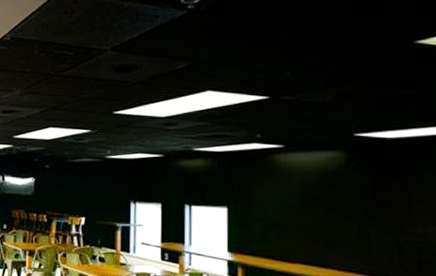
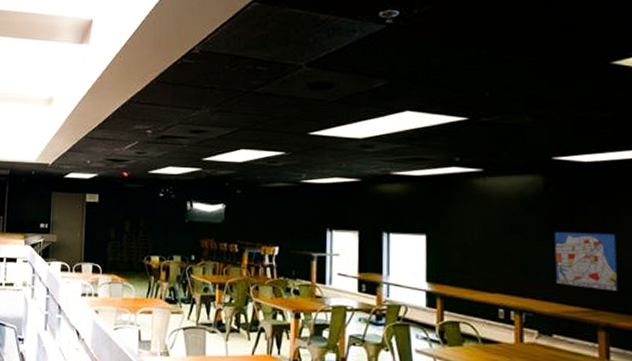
wall art: none [356,204,424,265] -> present [554,231,620,292]

